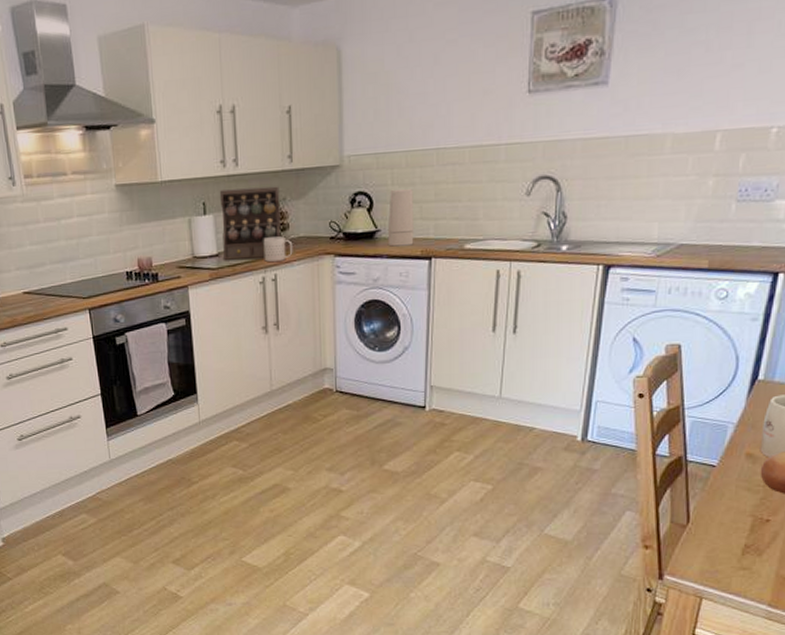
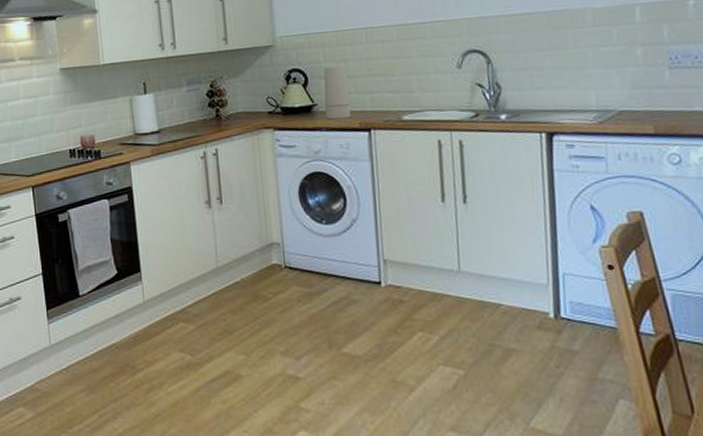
spice rack: present [219,186,281,261] -> none [158,66,220,138]
mug: present [263,236,293,263] -> none [203,112,233,138]

